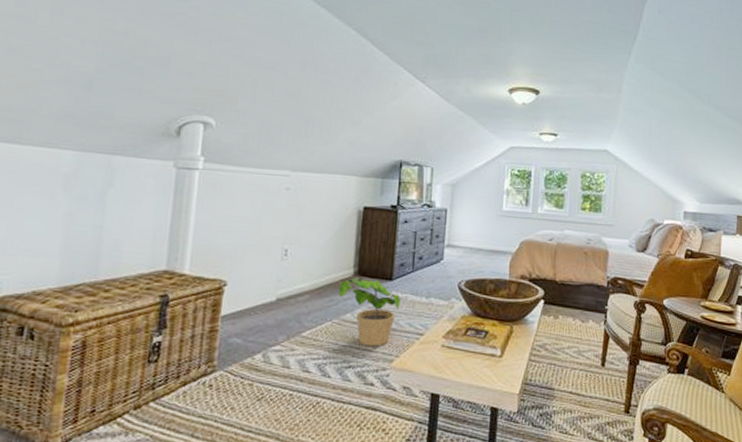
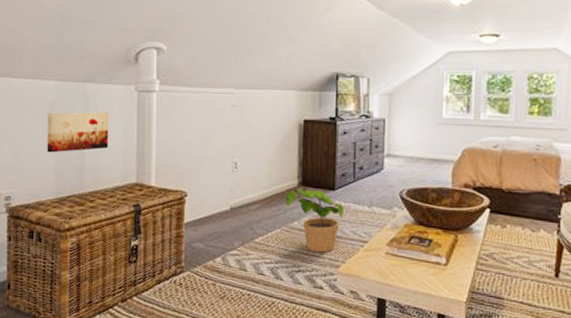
wall art: none [53,186,138,234] -> present [47,112,109,153]

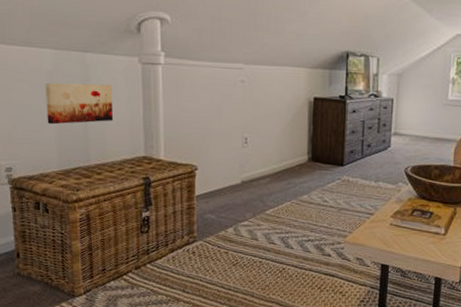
potted plant: present [285,188,343,253] -> none [295,163,351,224]

